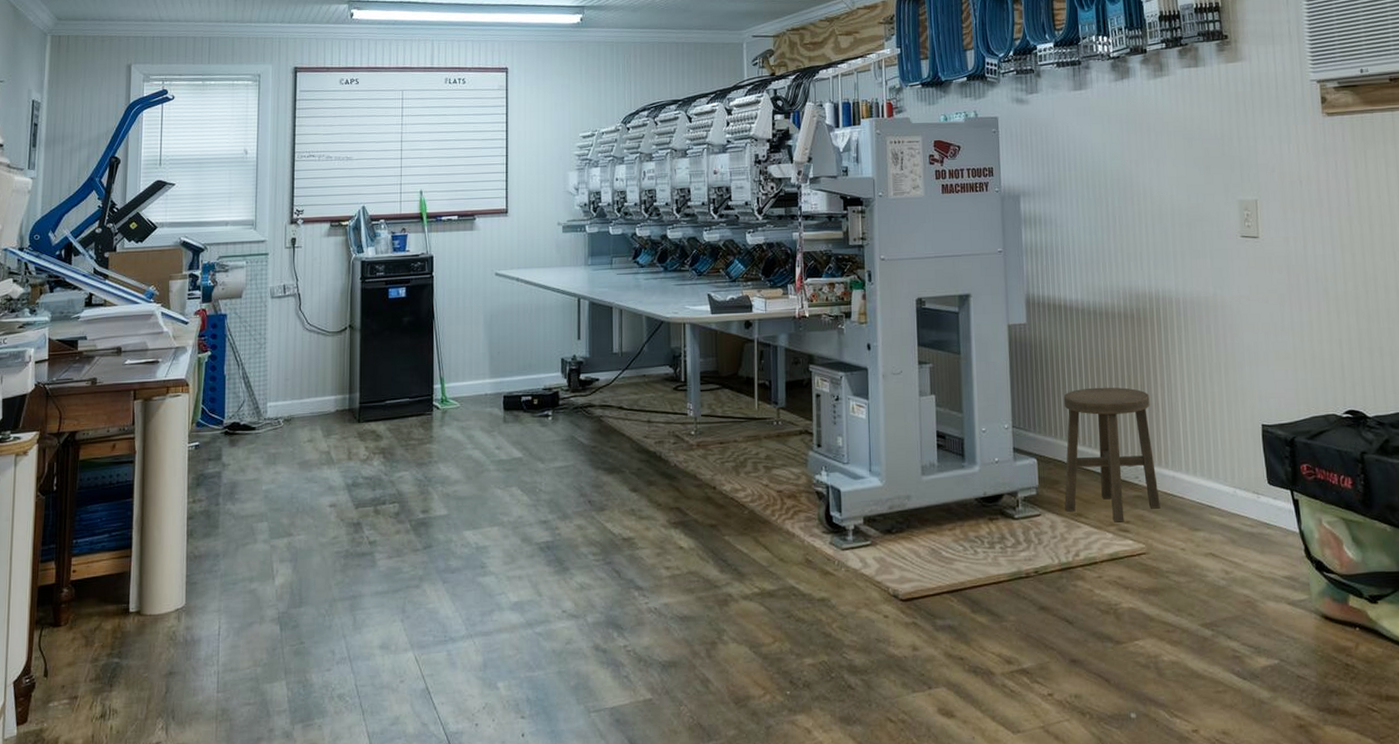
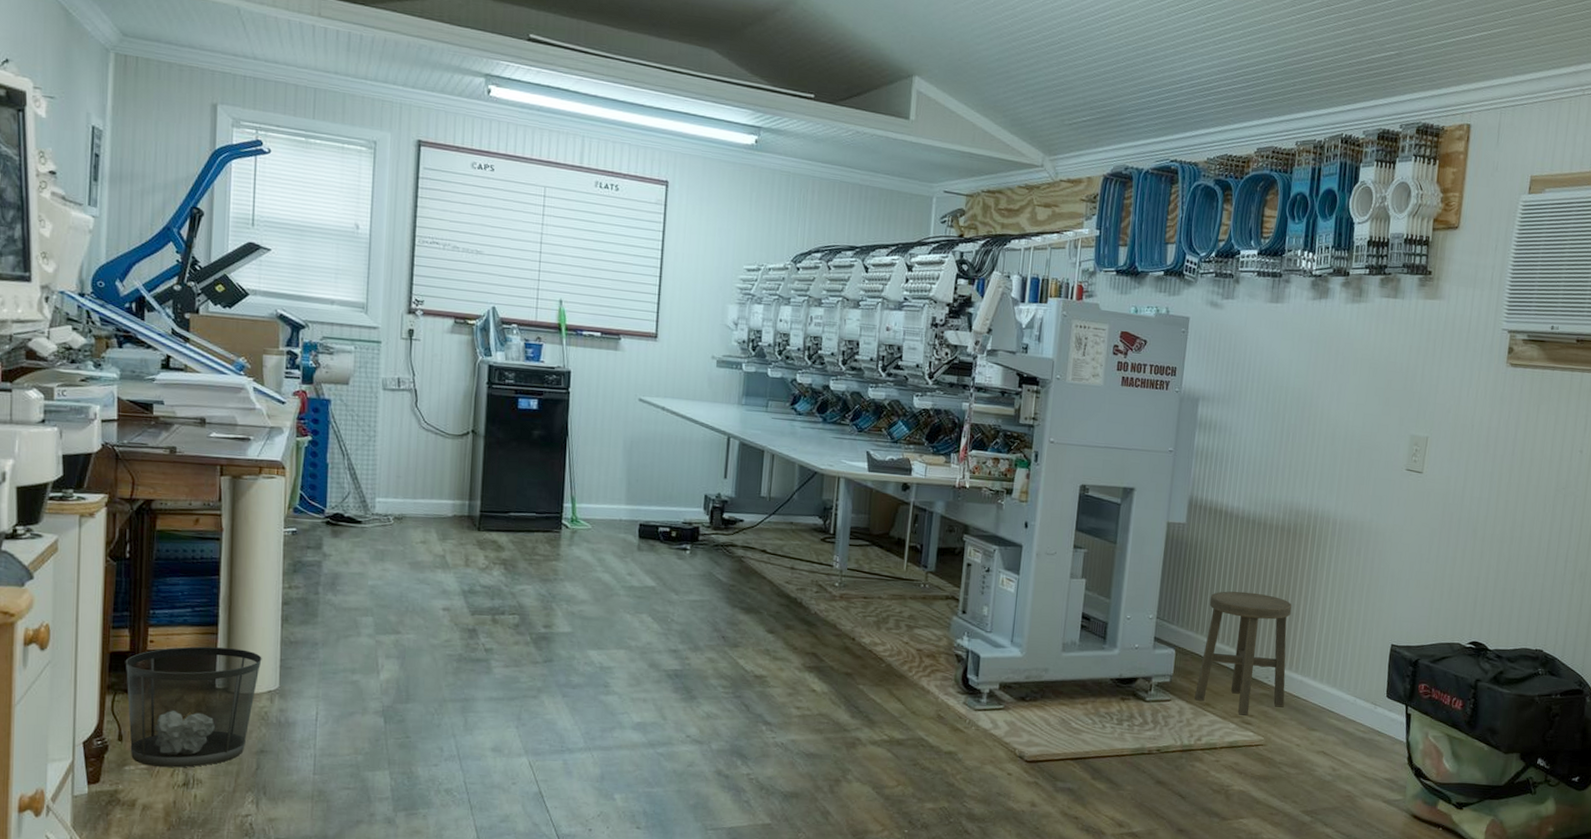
waste bin: none [51,569,170,700] -> present [125,646,262,768]

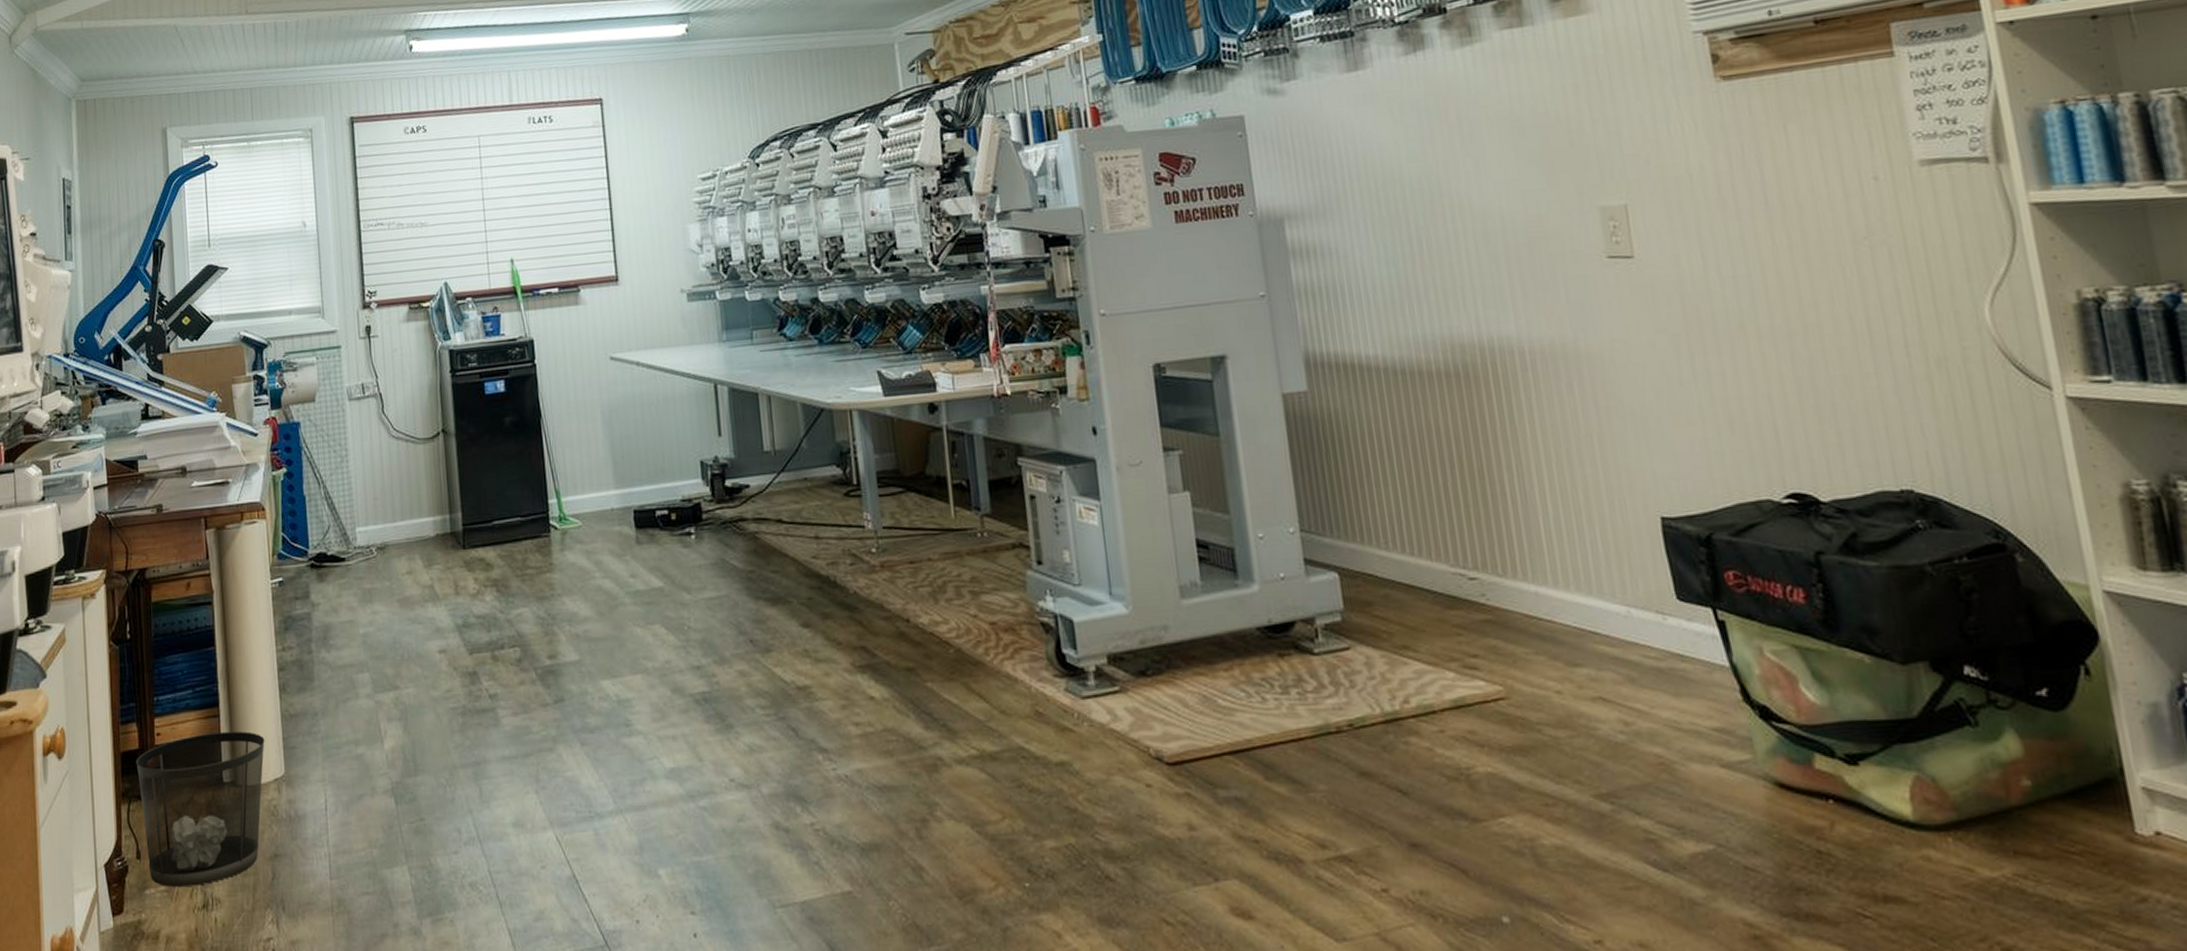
stool: present [1195,591,1292,716] -> none [1368,472,1521,657]

